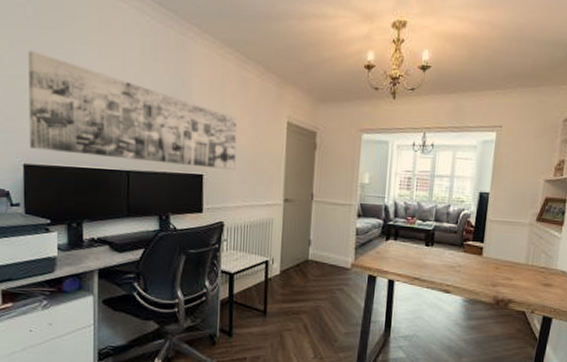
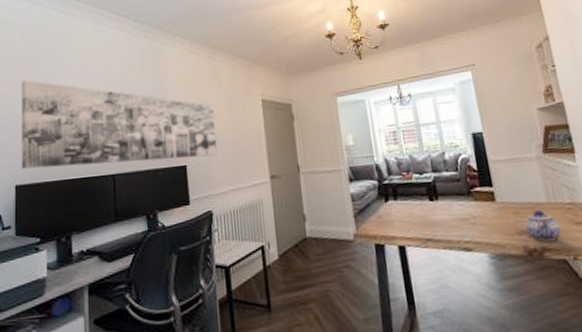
teapot: none [500,269,529,295] -> present [524,210,562,241]

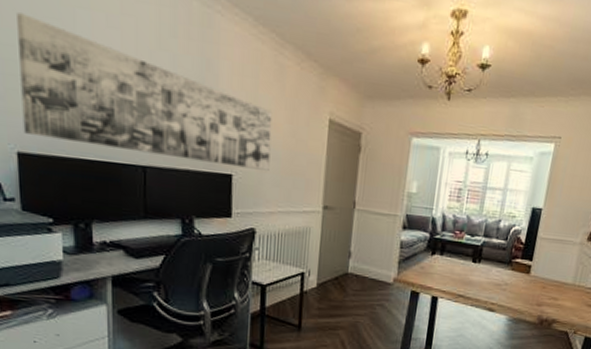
teapot: present [524,210,562,241] -> none [545,289,575,316]

